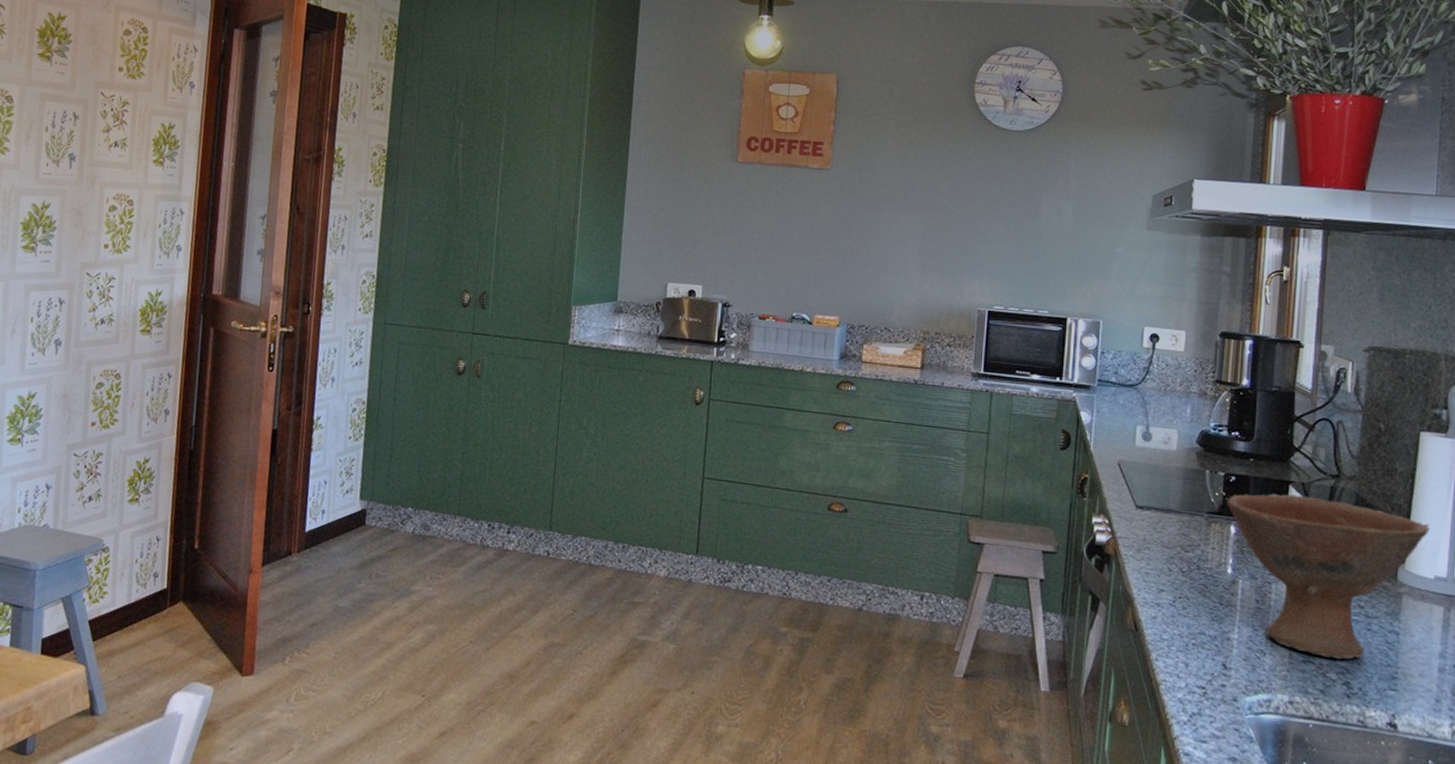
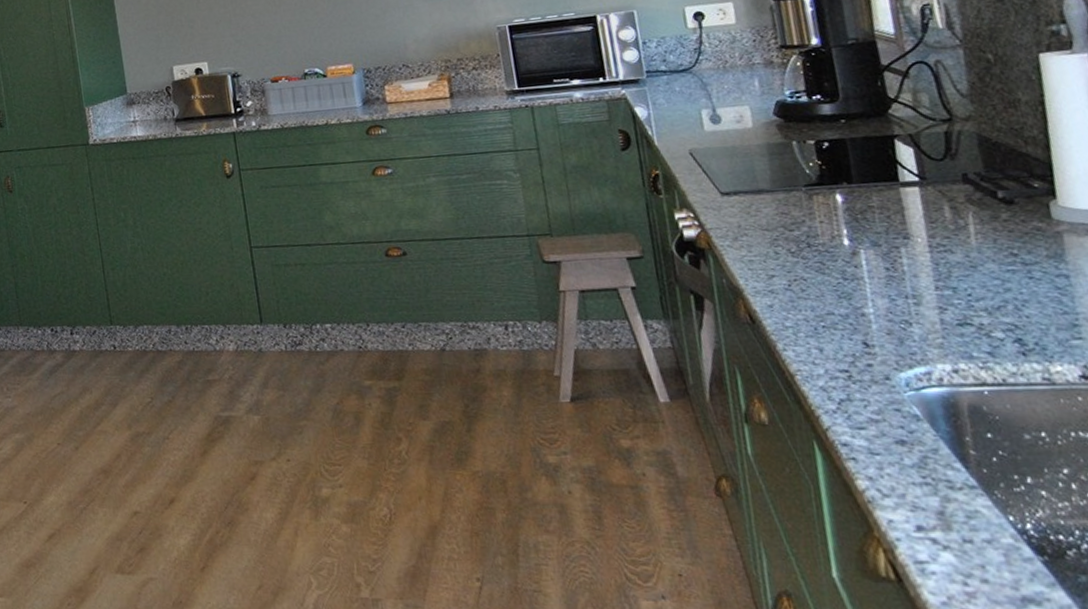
bowl: present [1227,493,1430,659] -> none [824,145,1079,316]

